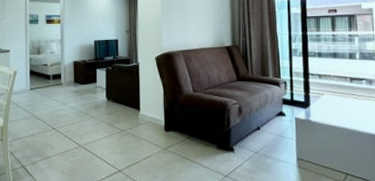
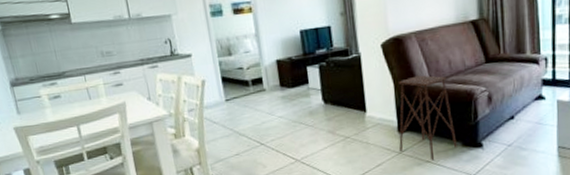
side table: none [165,85,213,159] -> present [398,75,457,161]

